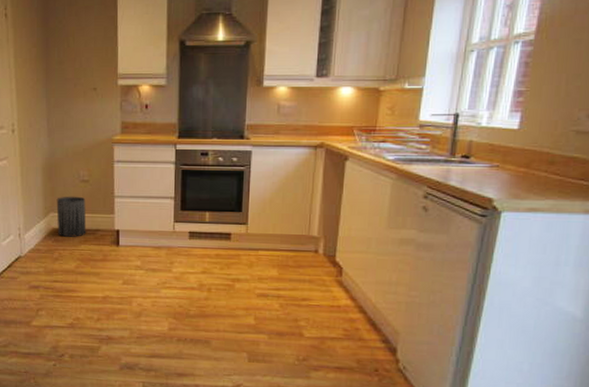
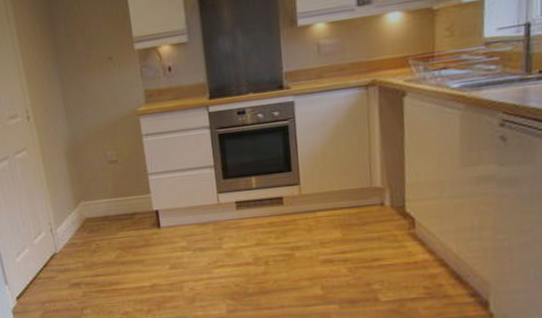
trash can: present [56,196,87,237] -> none [85,179,123,226]

